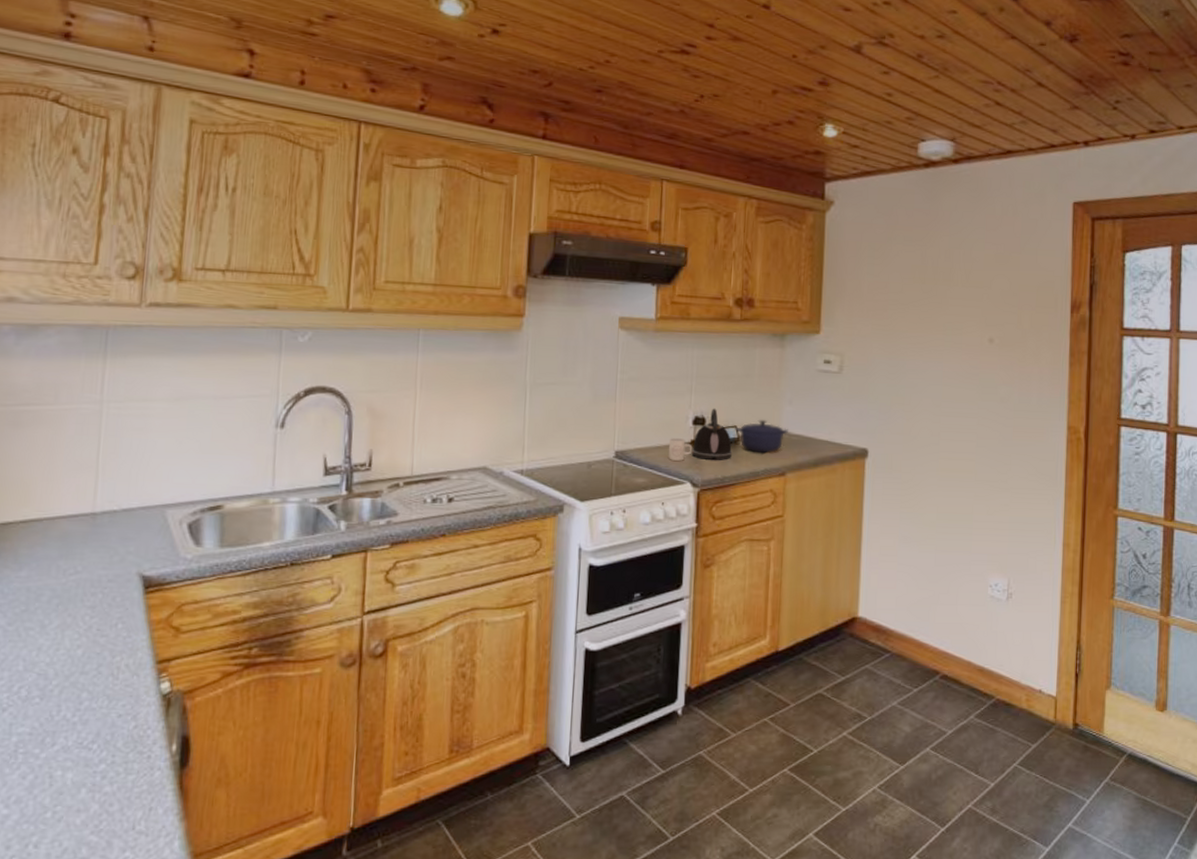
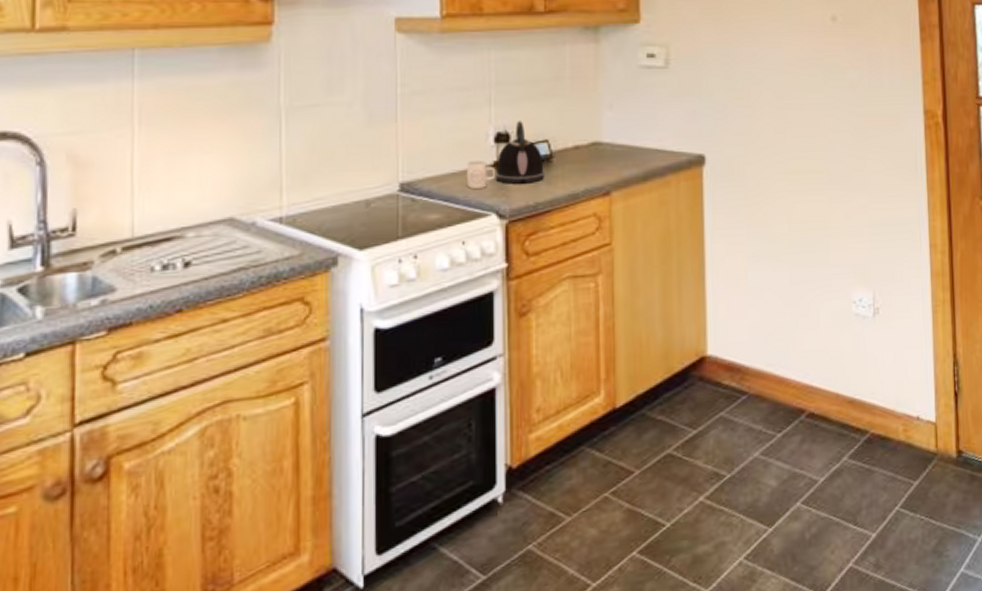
cooking pot: present [734,419,788,453] -> none [545,129,610,170]

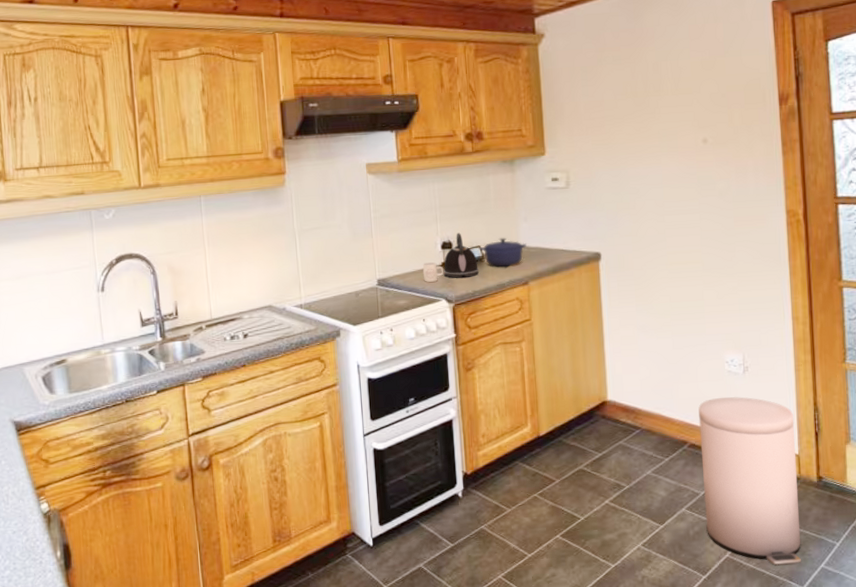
cooking pot: none [545,129,610,170] -> present [478,237,527,267]
pedal bin: none [819,347,939,574] -> present [698,397,802,566]

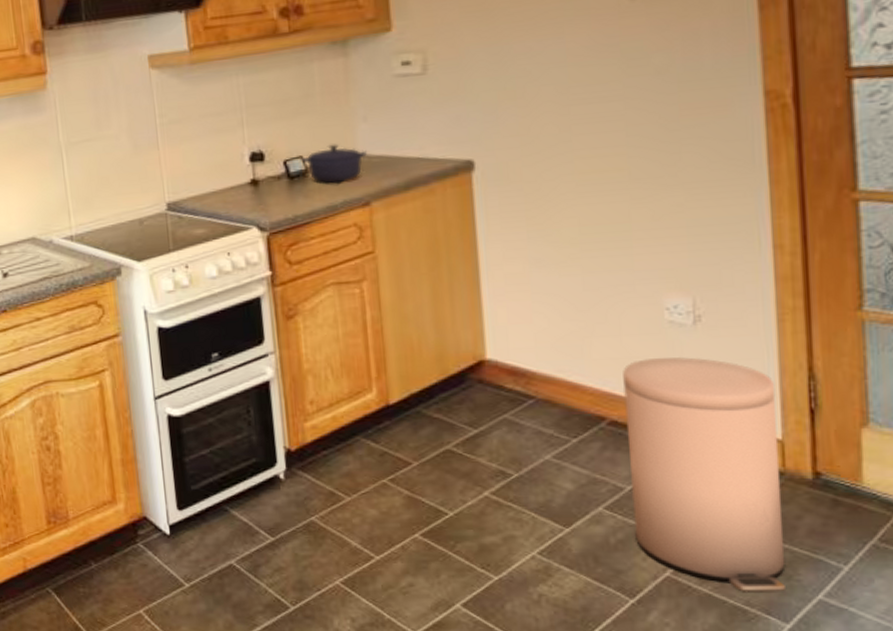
mug: present [422,261,444,282] -> none [225,178,254,205]
kettle: present [443,233,479,278] -> none [252,140,301,200]

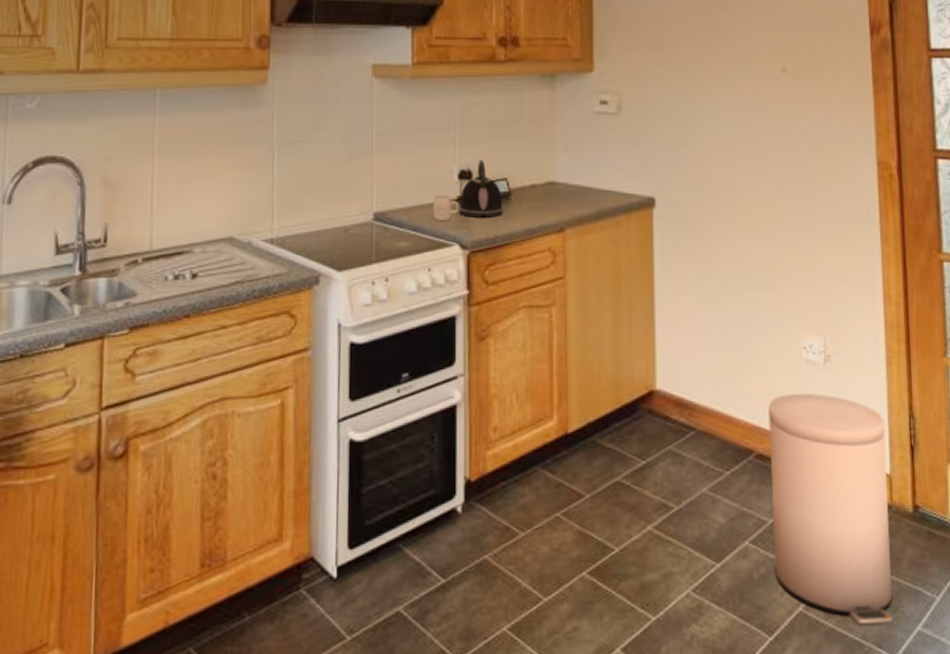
mug: none [225,178,254,205] -> present [432,194,460,220]
kettle: none [252,140,301,200] -> present [458,160,503,218]
cooking pot: present [300,143,367,183] -> none [504,170,565,207]

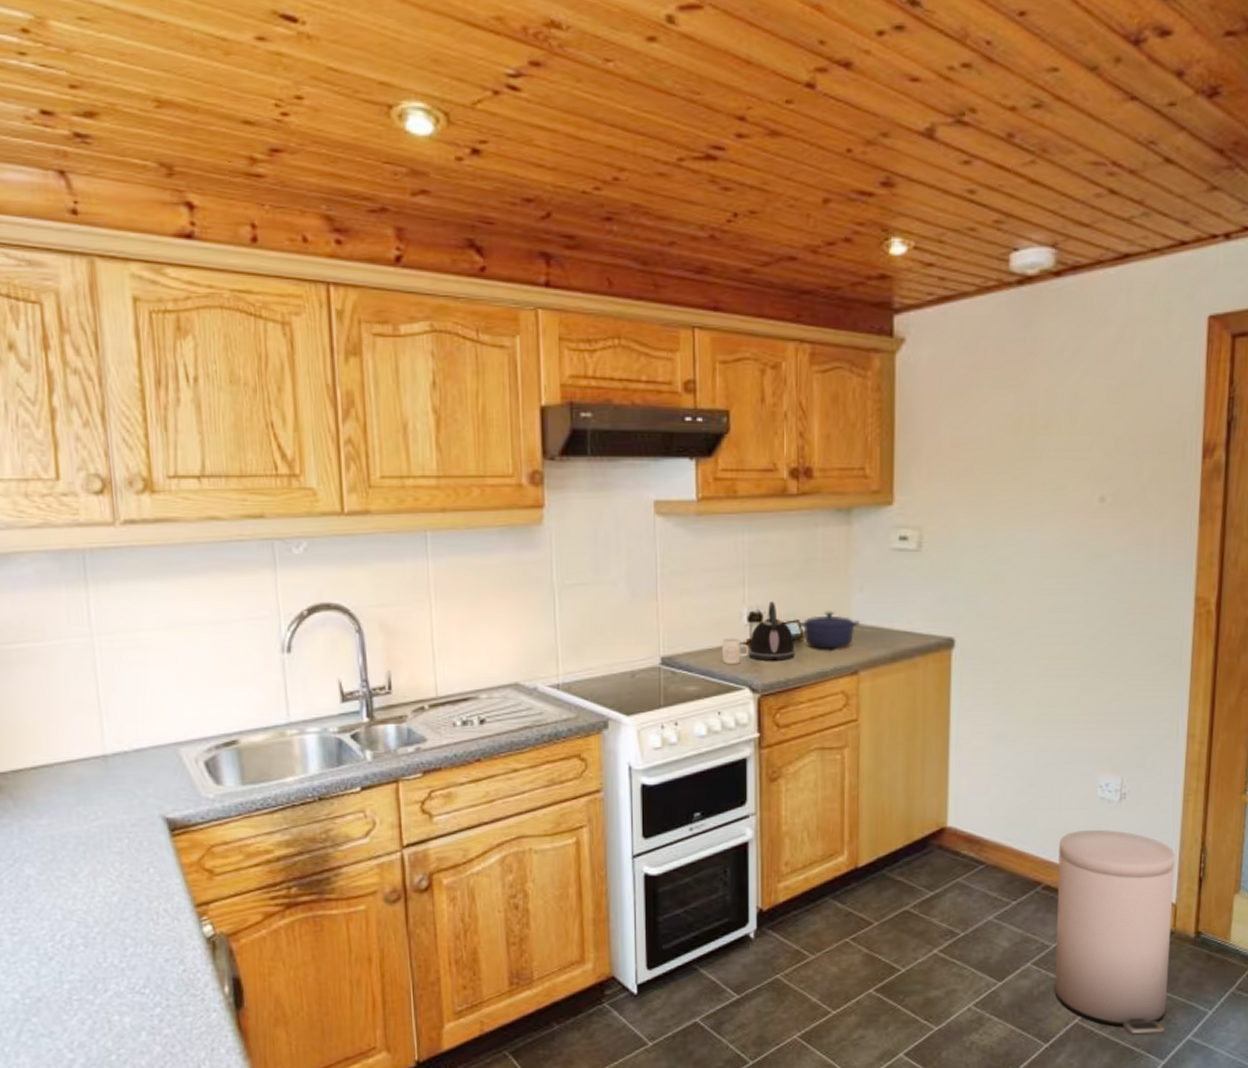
cooking pot: none [504,170,565,207] -> present [796,611,860,649]

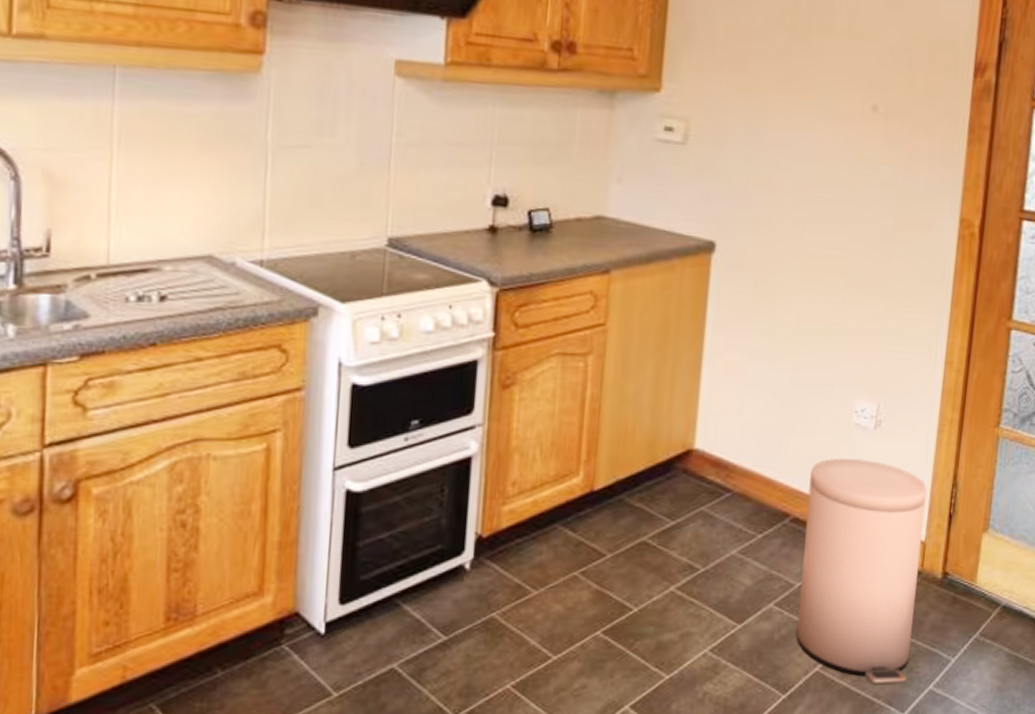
mug: present [721,637,749,664] -> none [458,221,491,252]
kettle: present [748,601,795,661] -> none [489,185,542,253]
cooking pot: present [796,611,860,649] -> none [545,200,616,244]

